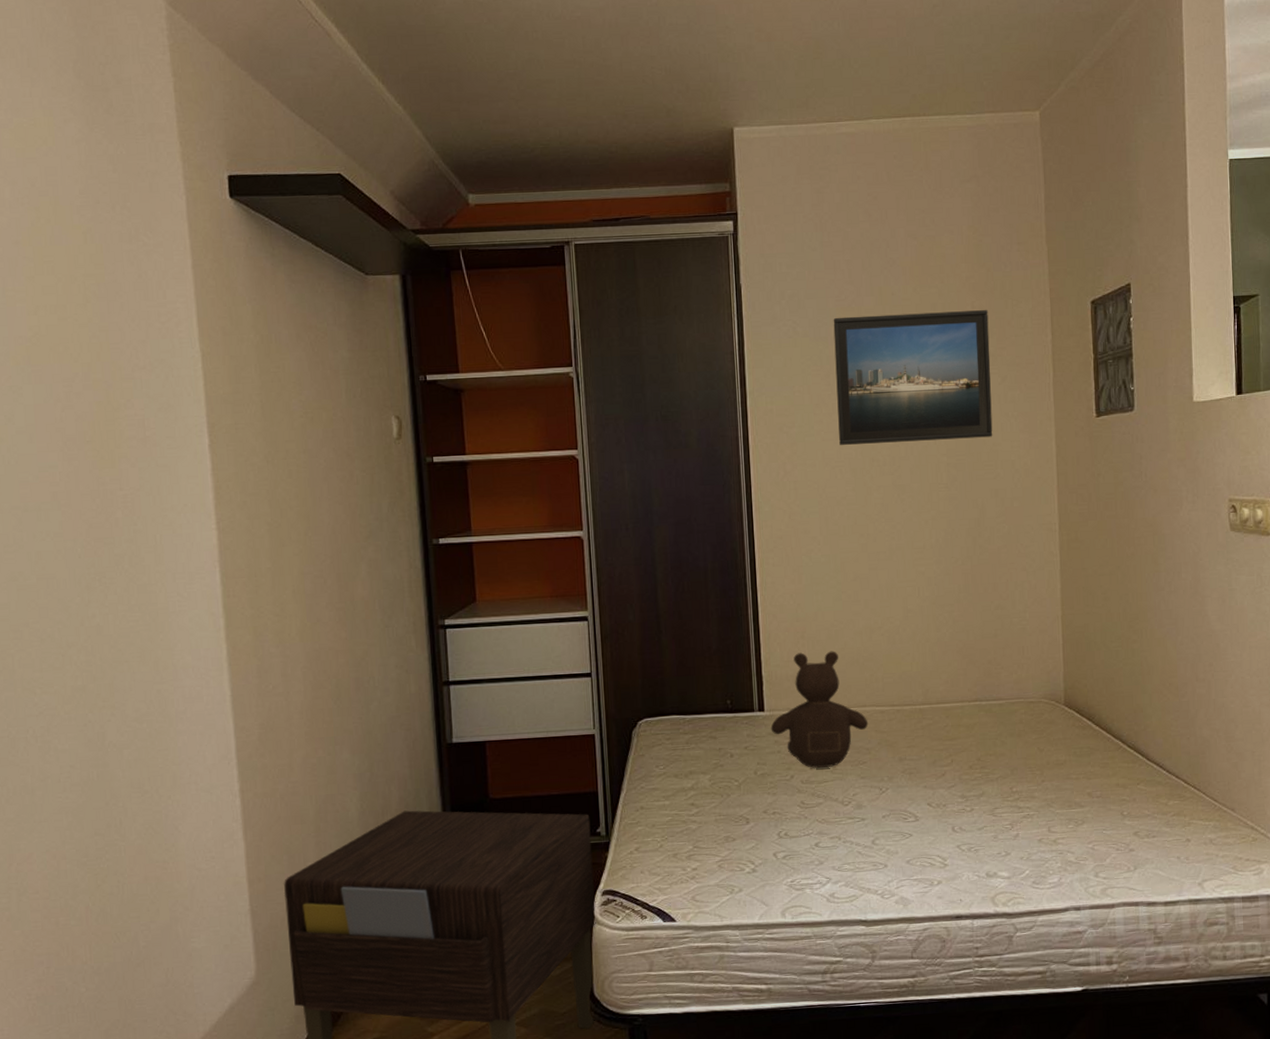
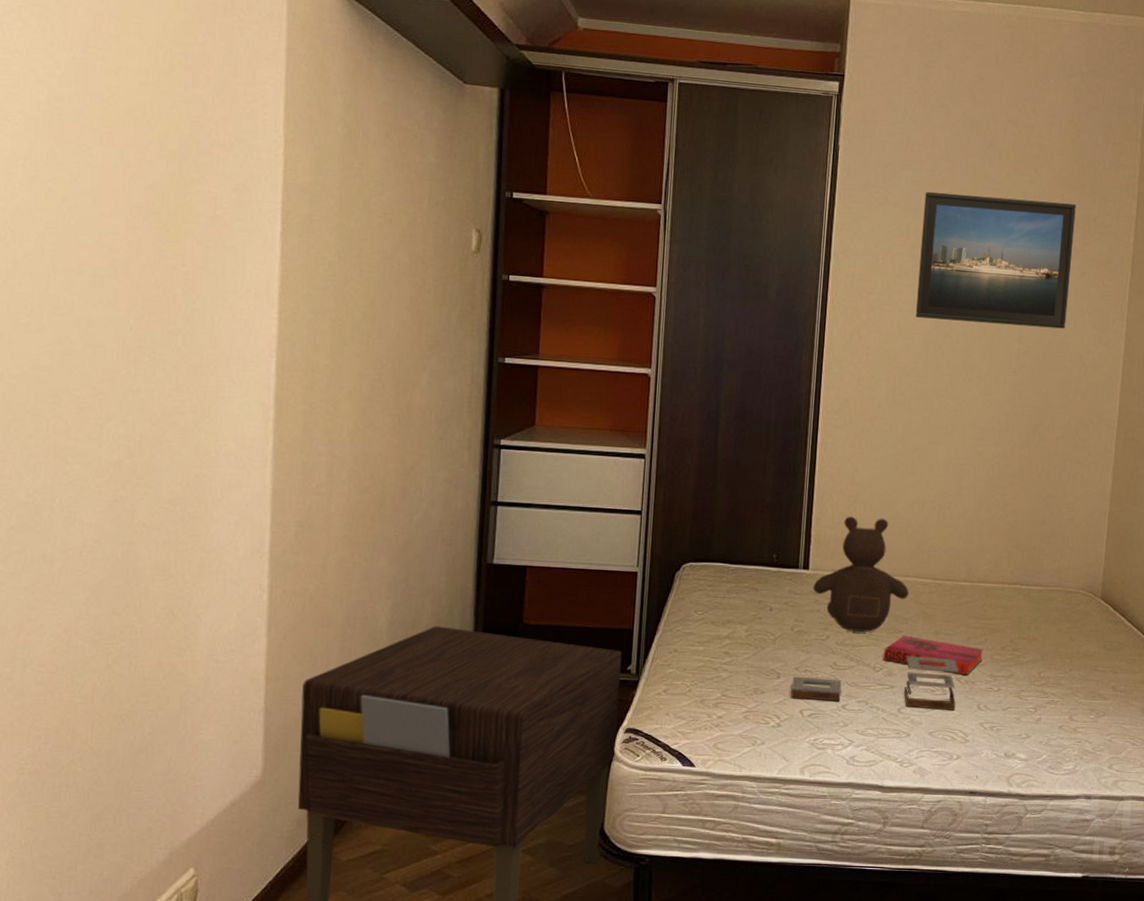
tray: none [762,784,930,842] -> present [791,656,959,710]
hardback book: none [850,765,952,799] -> present [883,635,984,676]

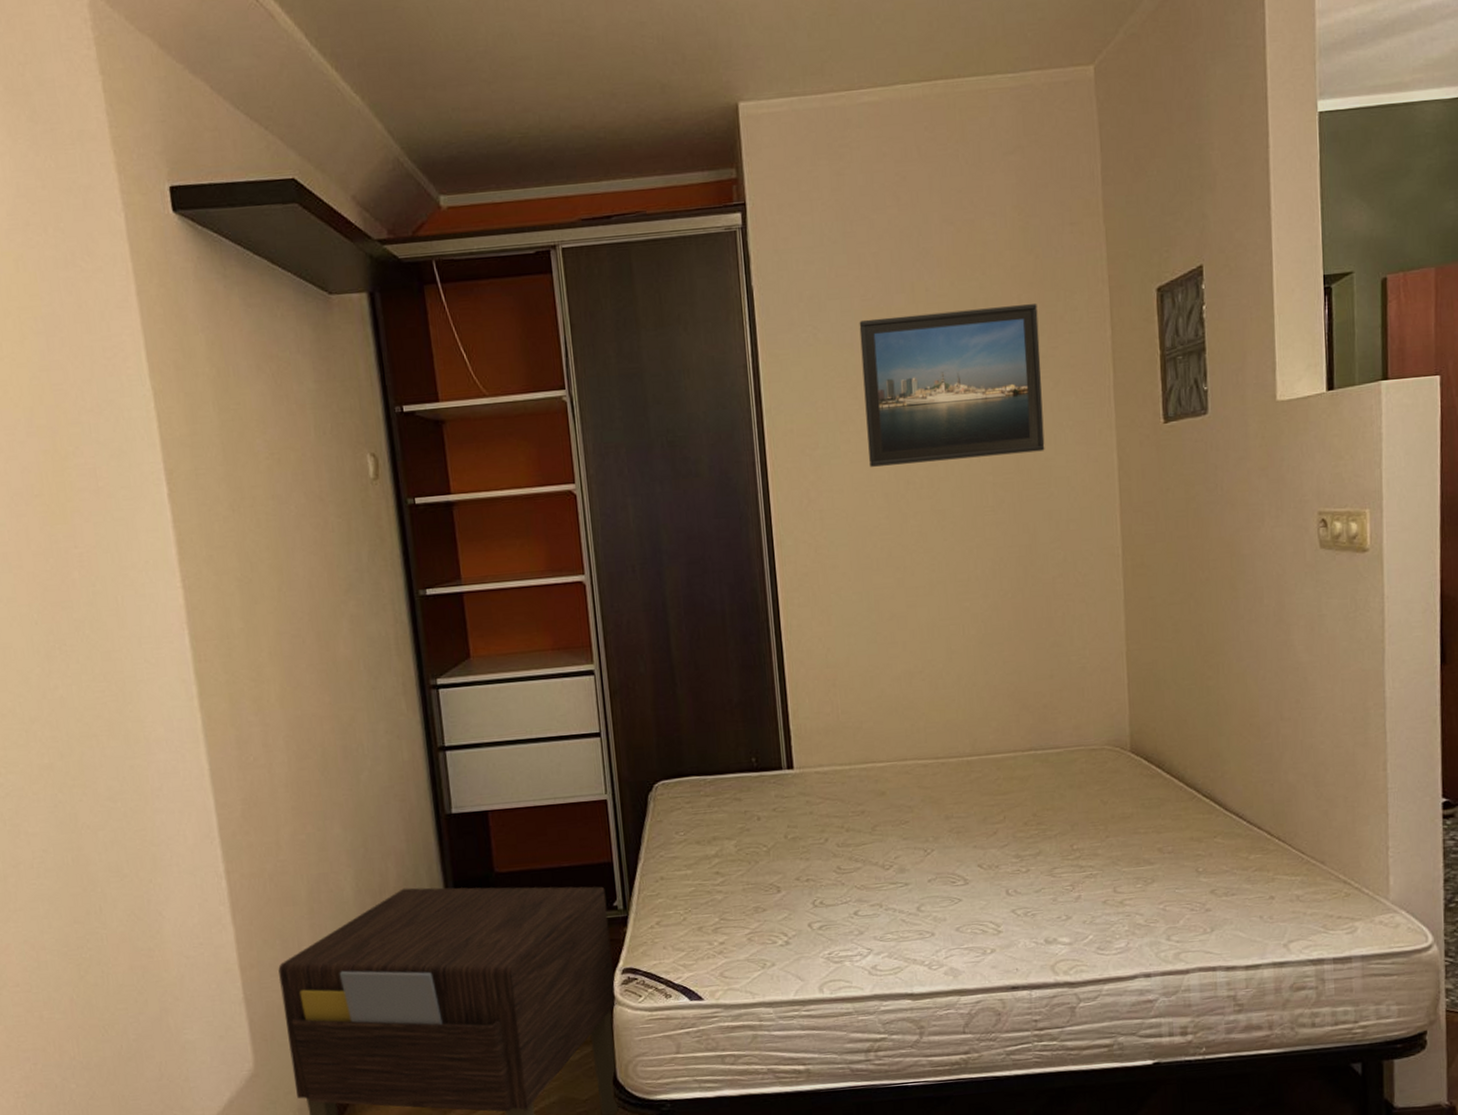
tray: present [791,656,959,710] -> none [794,844,982,912]
teddy bear: present [813,516,909,632] -> none [801,699,910,830]
hardback book: present [883,635,984,676] -> none [890,825,1005,860]

